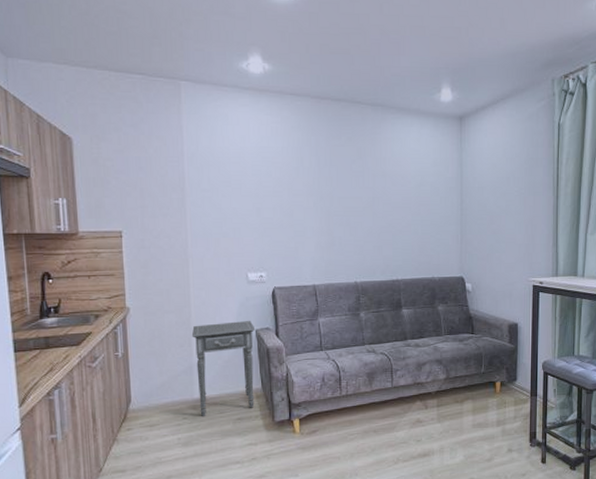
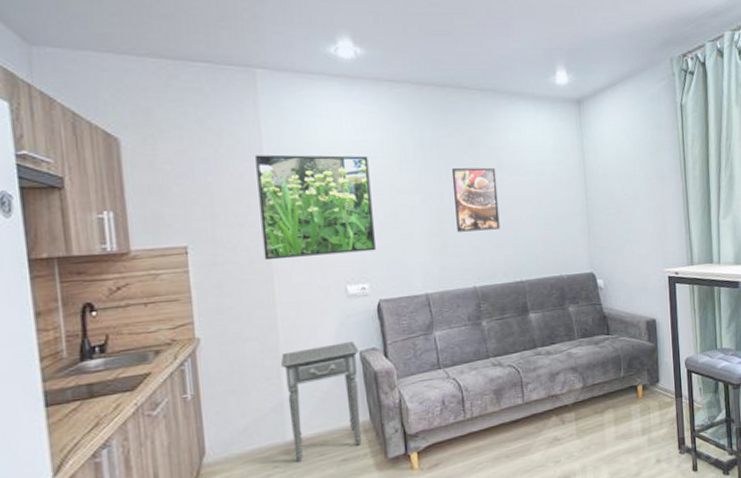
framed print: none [178,156,273,247] -> present [255,154,376,261]
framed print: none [341,174,381,233] -> present [451,167,500,232]

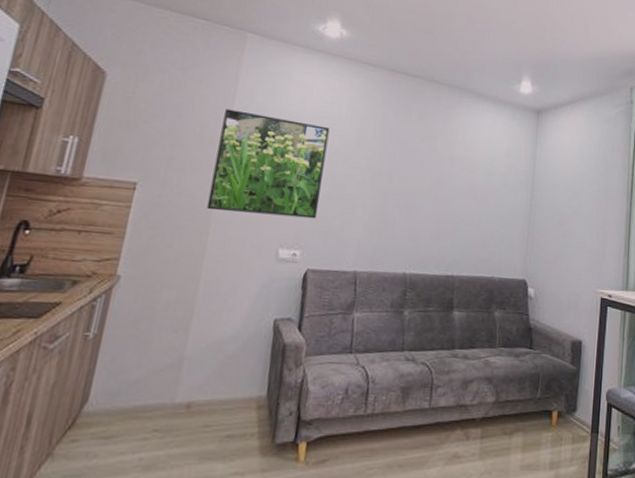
side table: present [280,342,362,462] -> none [178,306,275,429]
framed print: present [451,167,500,232] -> none [399,152,448,220]

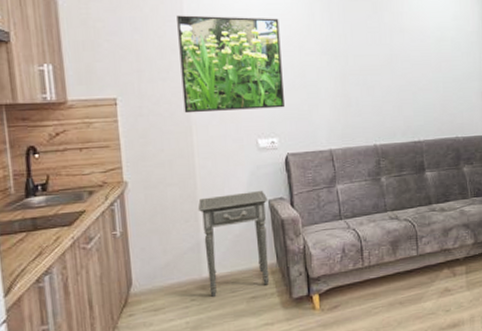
side table: none [178,306,275,429] -> present [197,191,270,297]

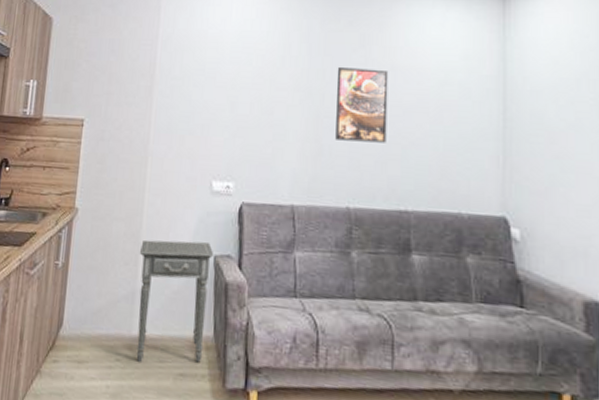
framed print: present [177,15,284,114] -> none [143,39,252,148]
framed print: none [356,31,401,93] -> present [335,66,389,143]

